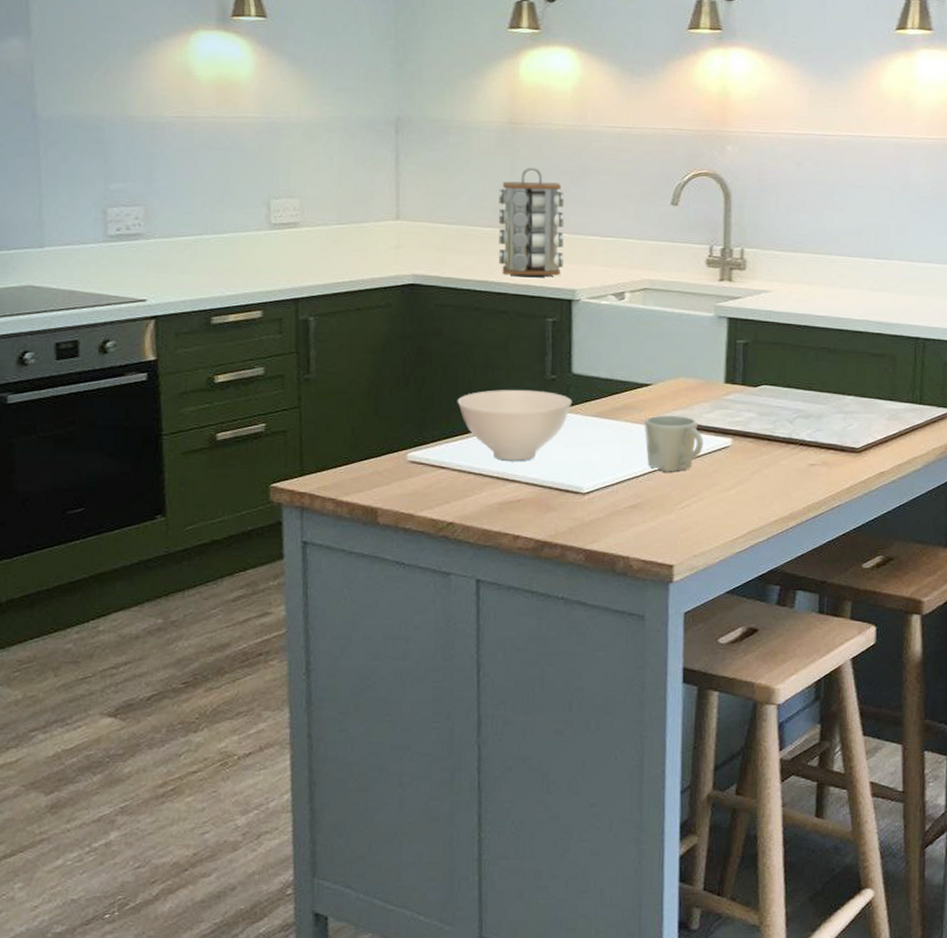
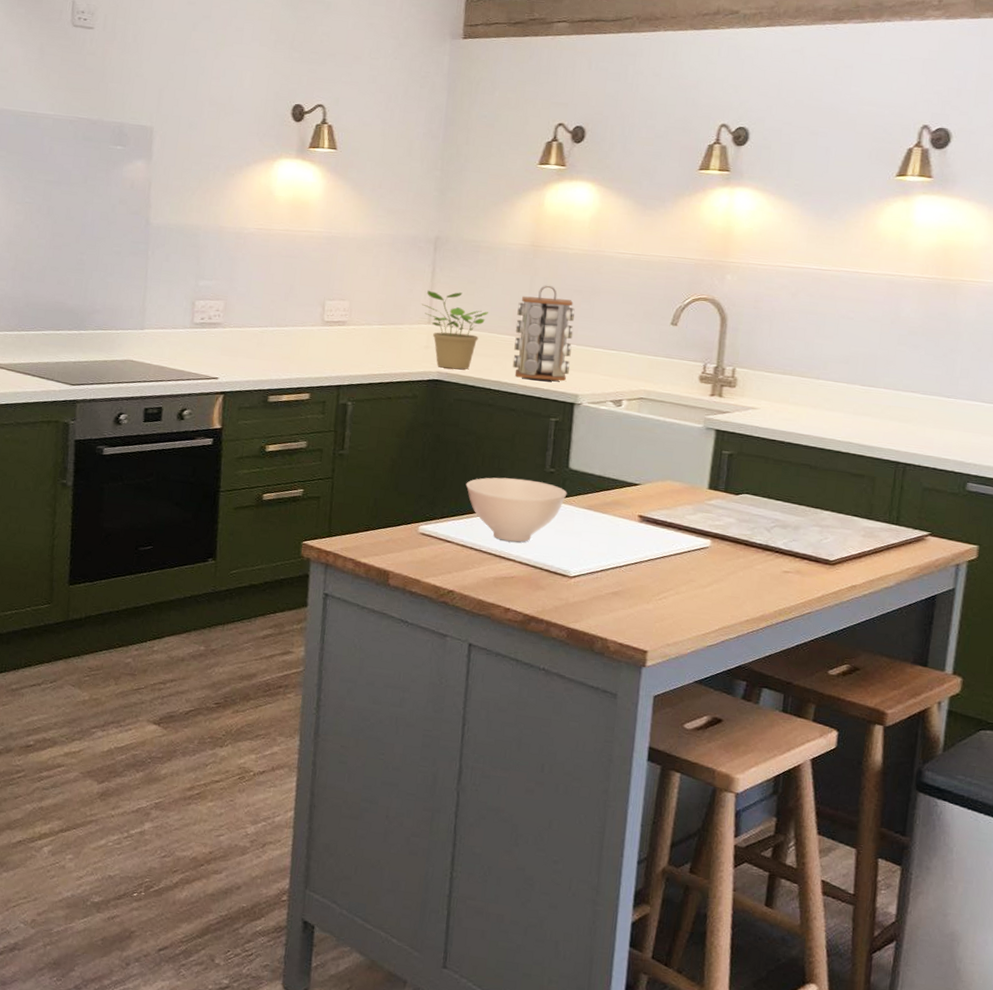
potted plant: none [386,180,465,271] -> present [421,290,488,370]
mug: present [644,415,703,472] -> none [630,513,684,566]

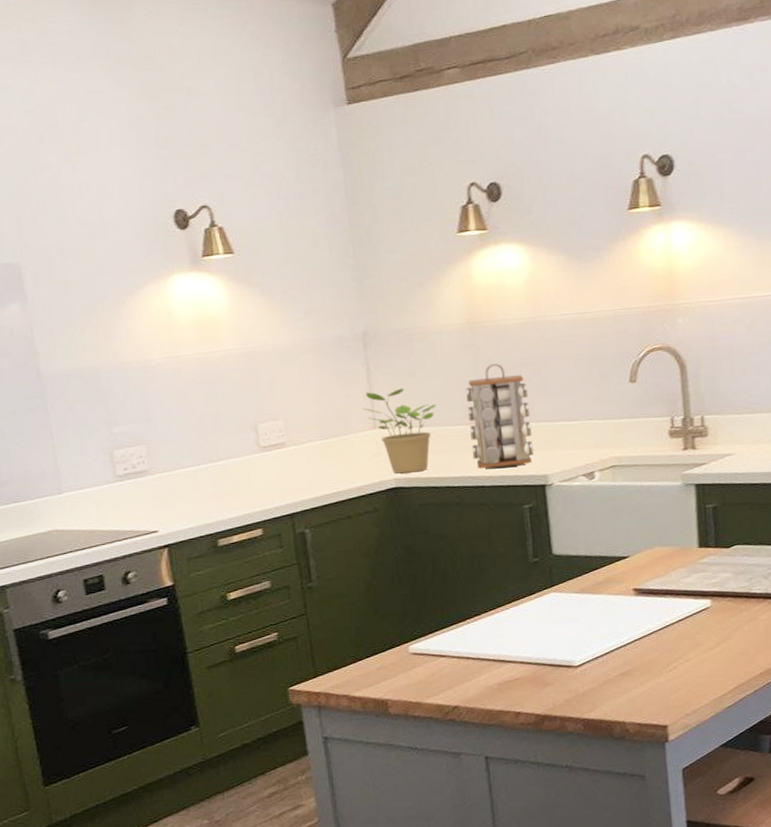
bowl: present [466,477,567,542] -> none [449,574,556,644]

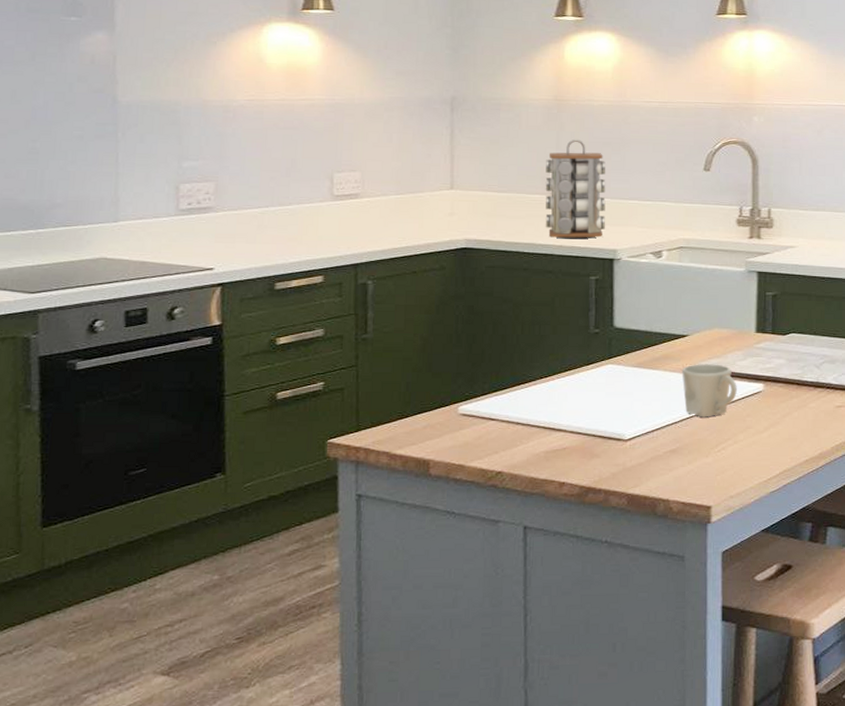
potted plant: present [362,388,436,474] -> none [441,153,515,235]
mug: none [625,583,684,638] -> present [681,364,737,417]

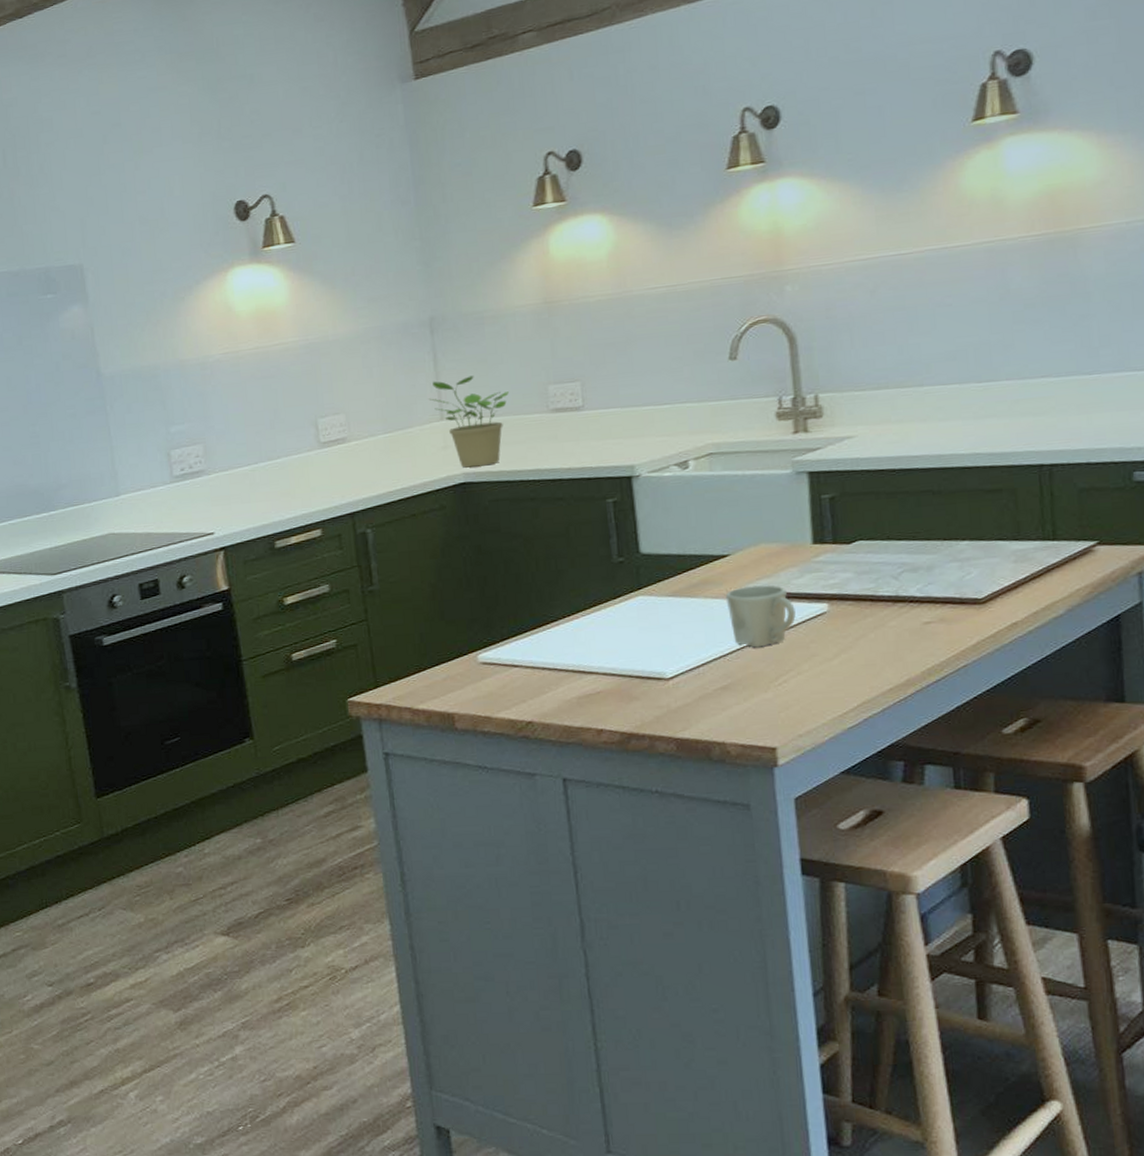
potted plant: none [441,153,515,235] -> present [428,375,509,468]
spice rack: present [545,138,606,239] -> none [542,344,619,461]

